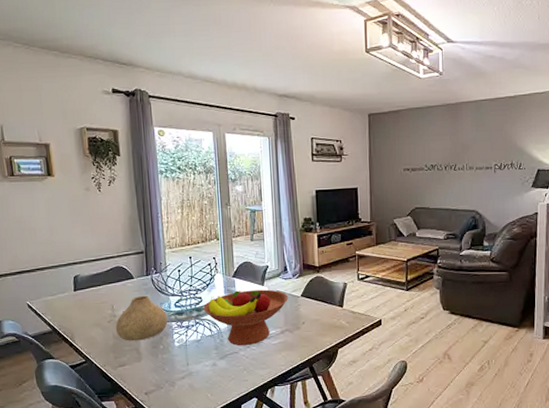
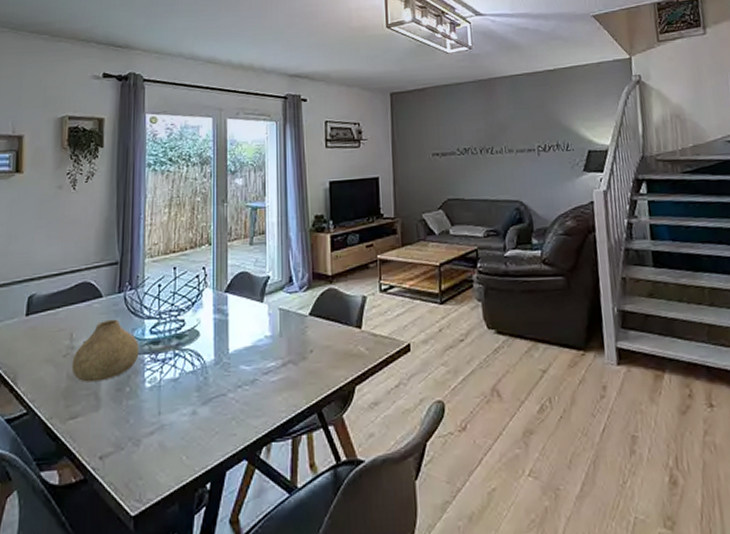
fruit bowl: present [203,289,288,346] -> none [186,307,293,386]

